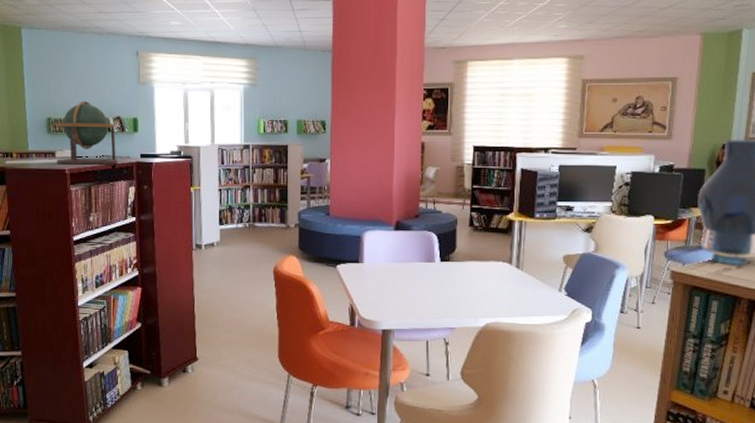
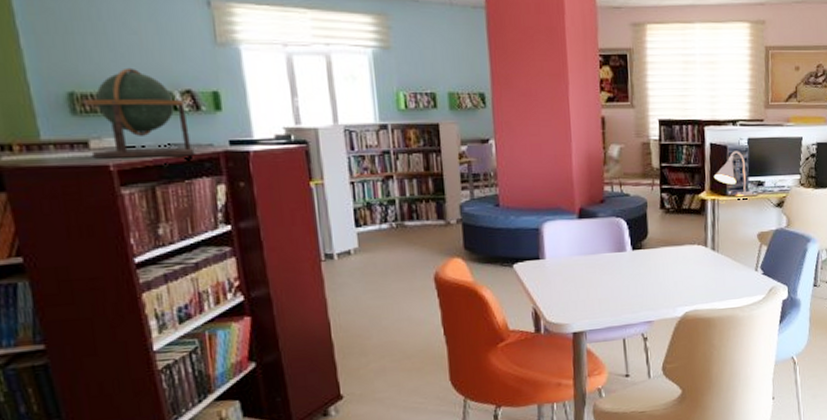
table lamp: none [522,177,567,221] -> present [713,151,759,198]

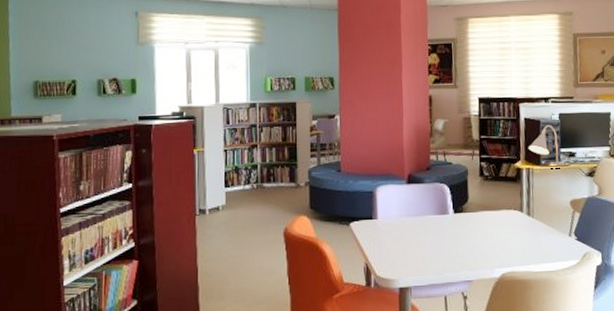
globe: present [85,67,195,160] -> none [43,62,114,131]

